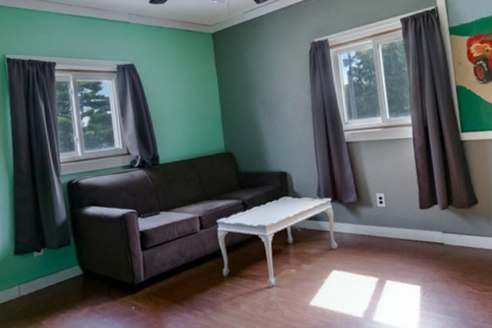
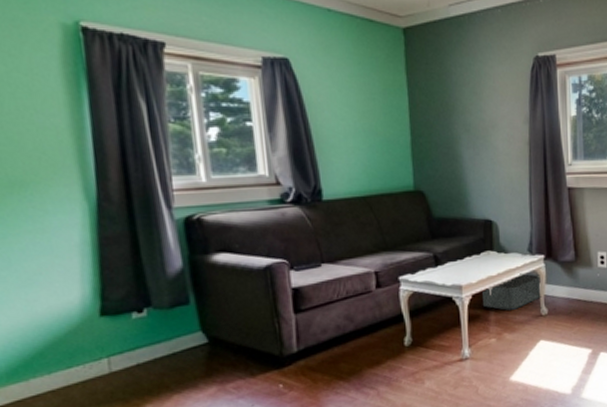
storage bin: none [282,214,332,245] -> present [483,273,543,310]

